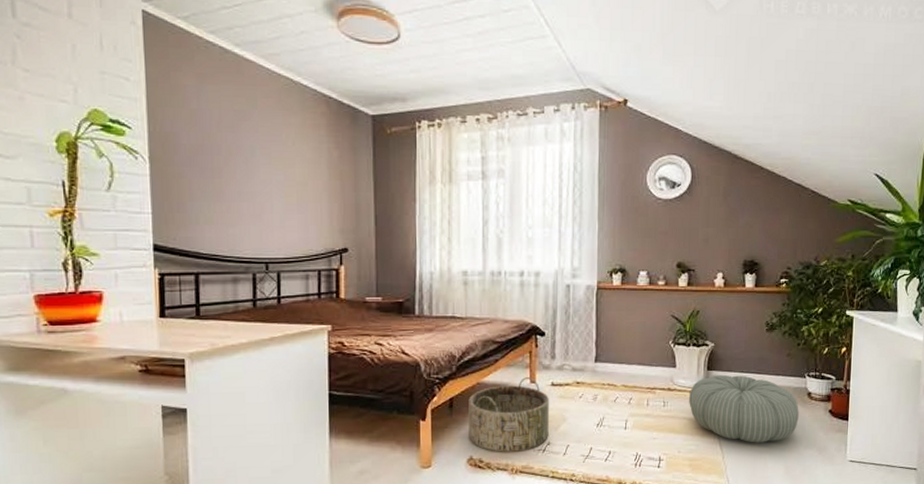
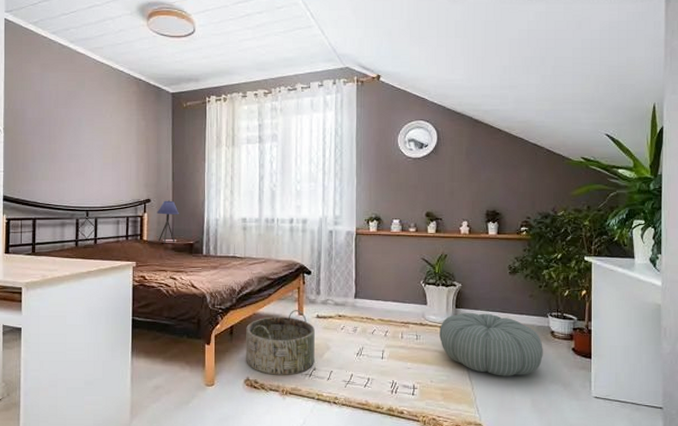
table lamp: none [356,250,385,303] -> present [157,200,179,244]

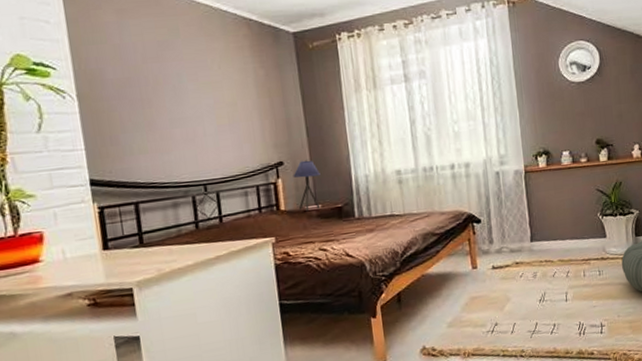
basket: present [246,310,315,375] -> none [415,263,495,339]

